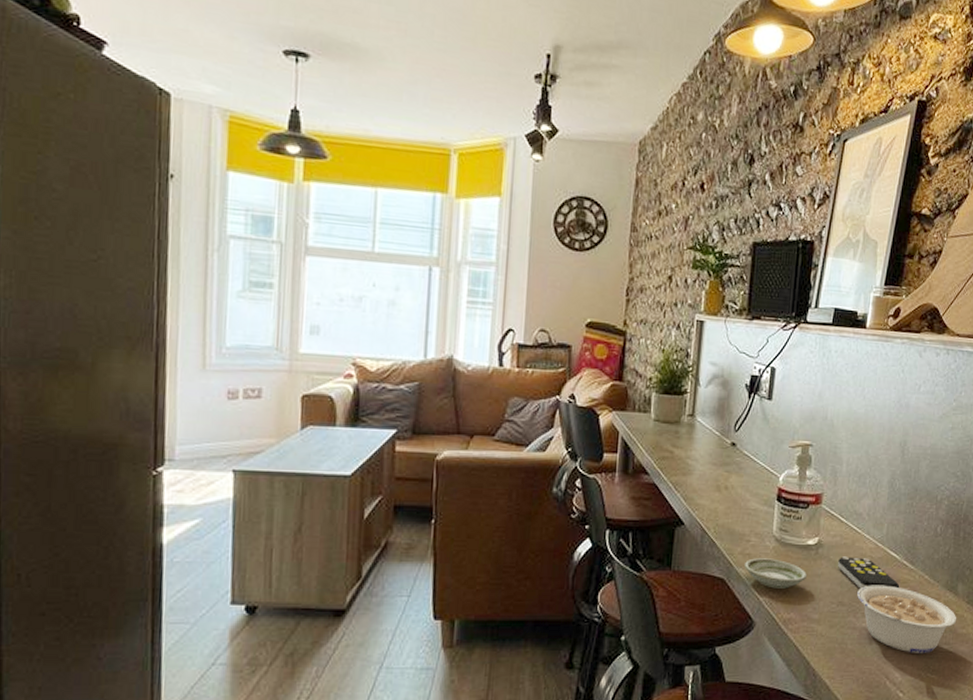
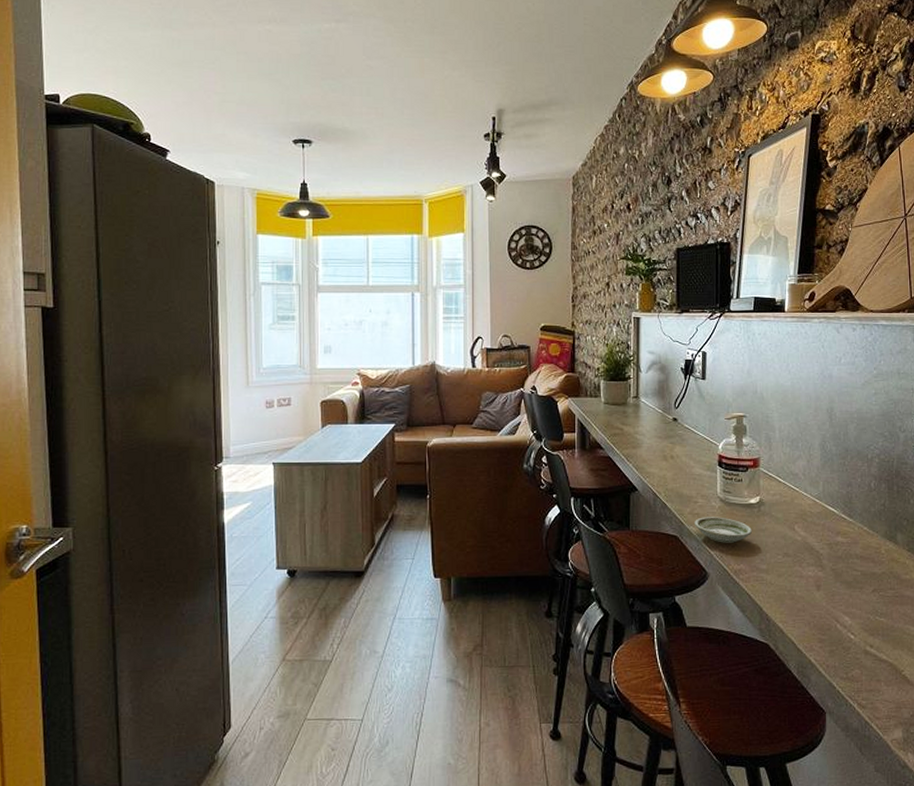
remote control: present [838,556,900,589] -> none [780,512,841,541]
legume: present [856,585,957,654] -> none [800,537,900,599]

